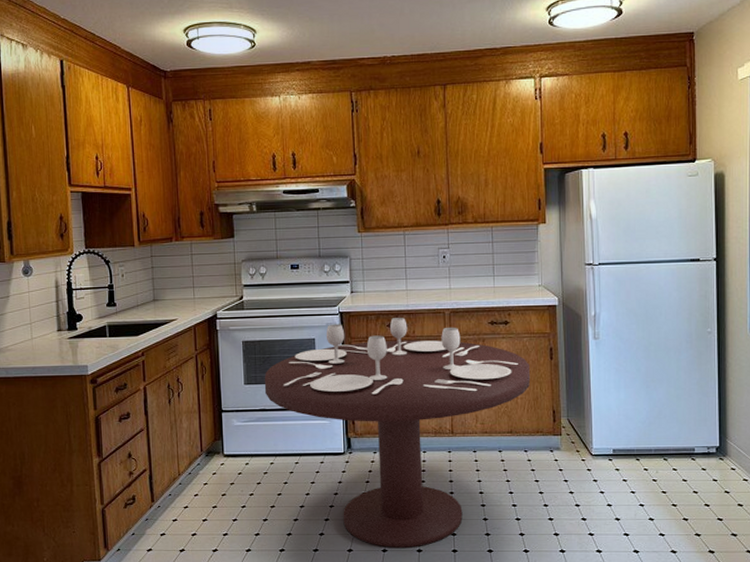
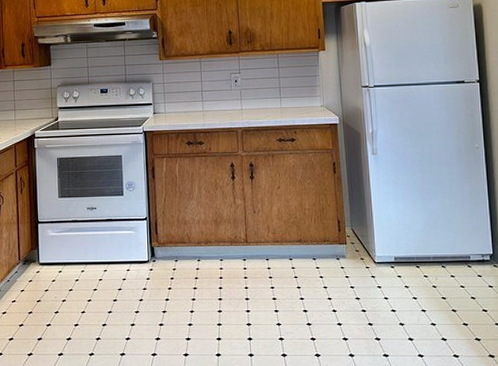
dining table: present [264,318,531,548] -> none [76,136,317,352]

